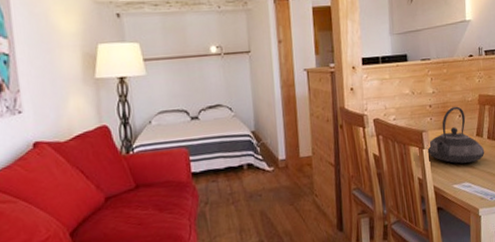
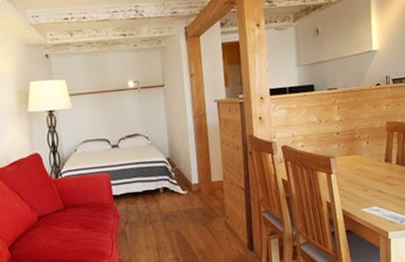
teapot: present [427,106,485,164] -> none [335,133,394,188]

